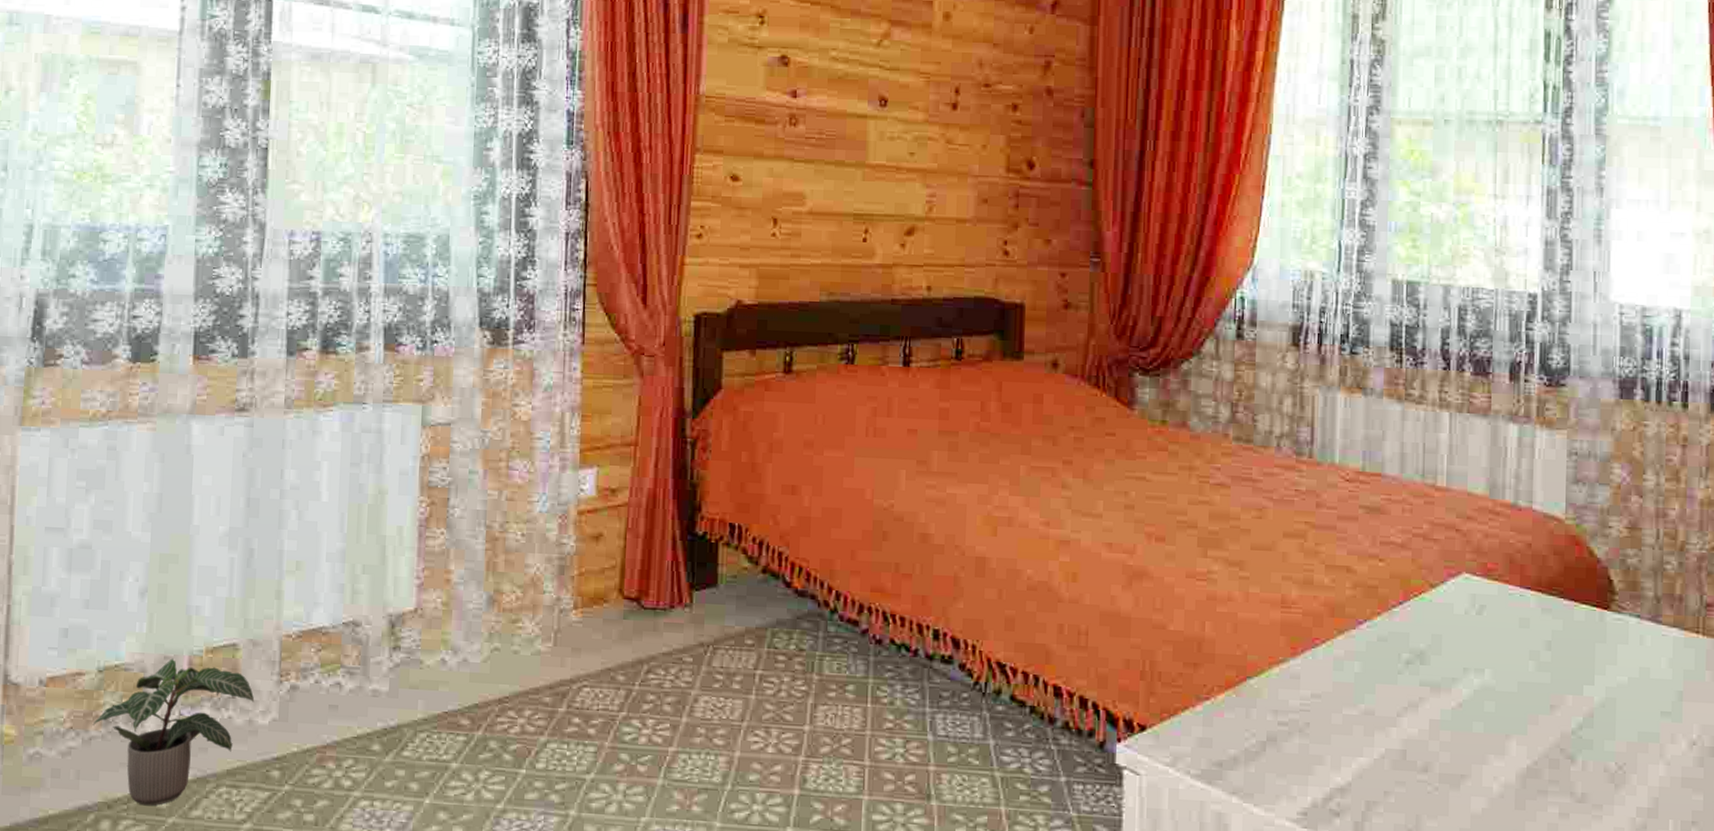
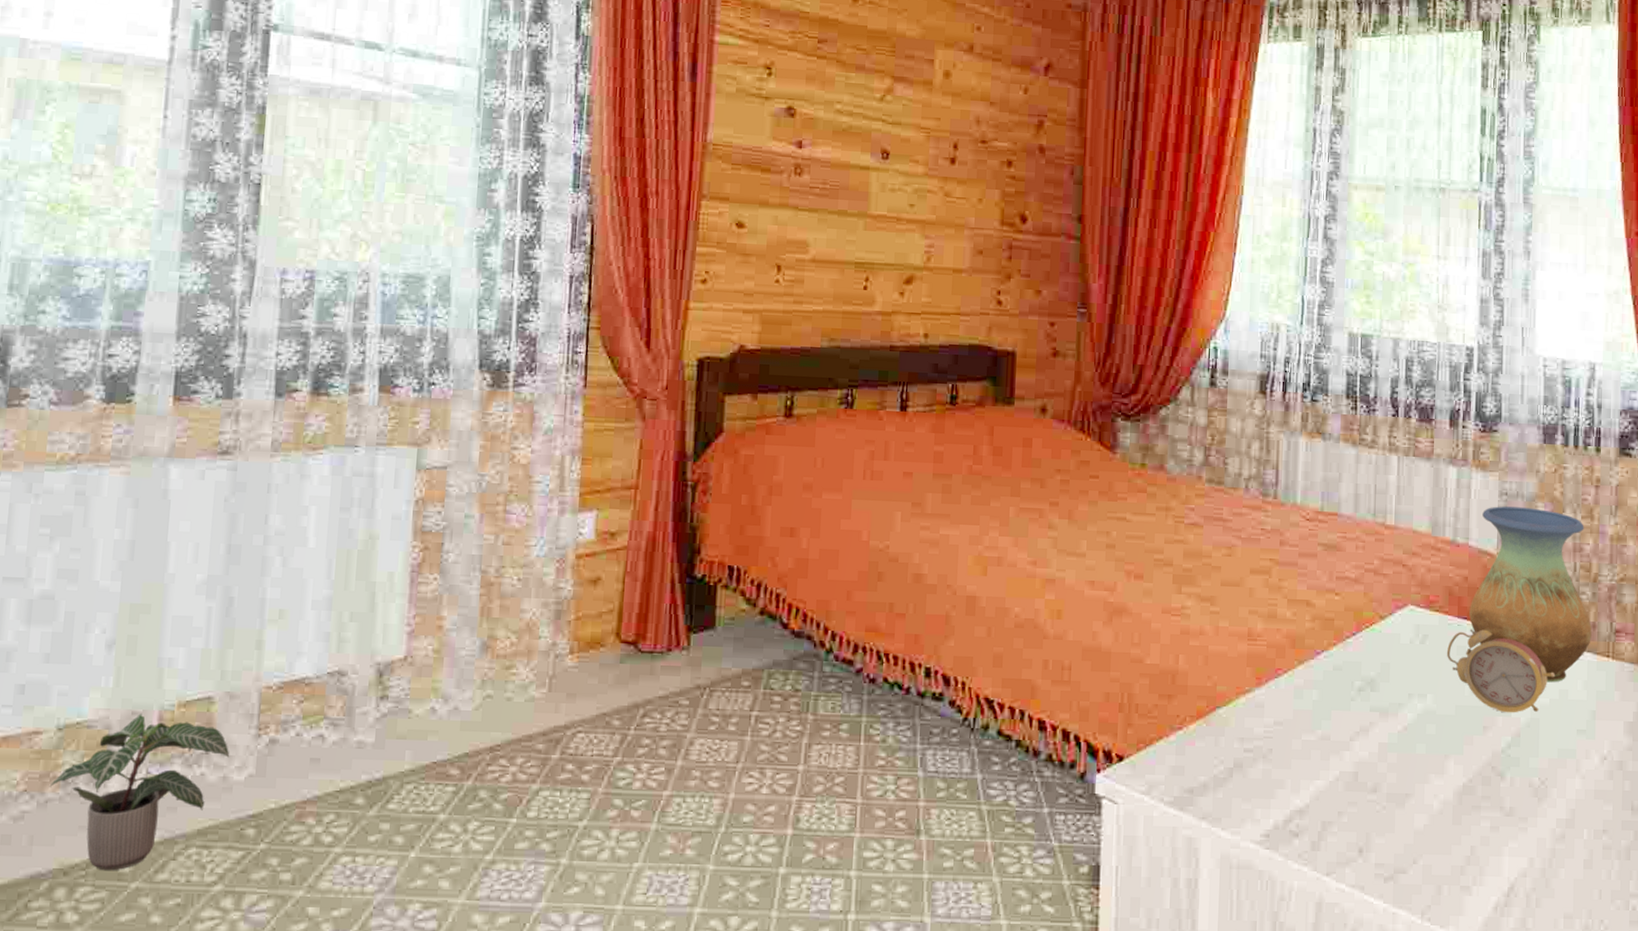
alarm clock: none [1508,600,1634,692] -> present [1447,629,1555,713]
vase: none [1533,467,1678,660] -> present [1469,506,1592,683]

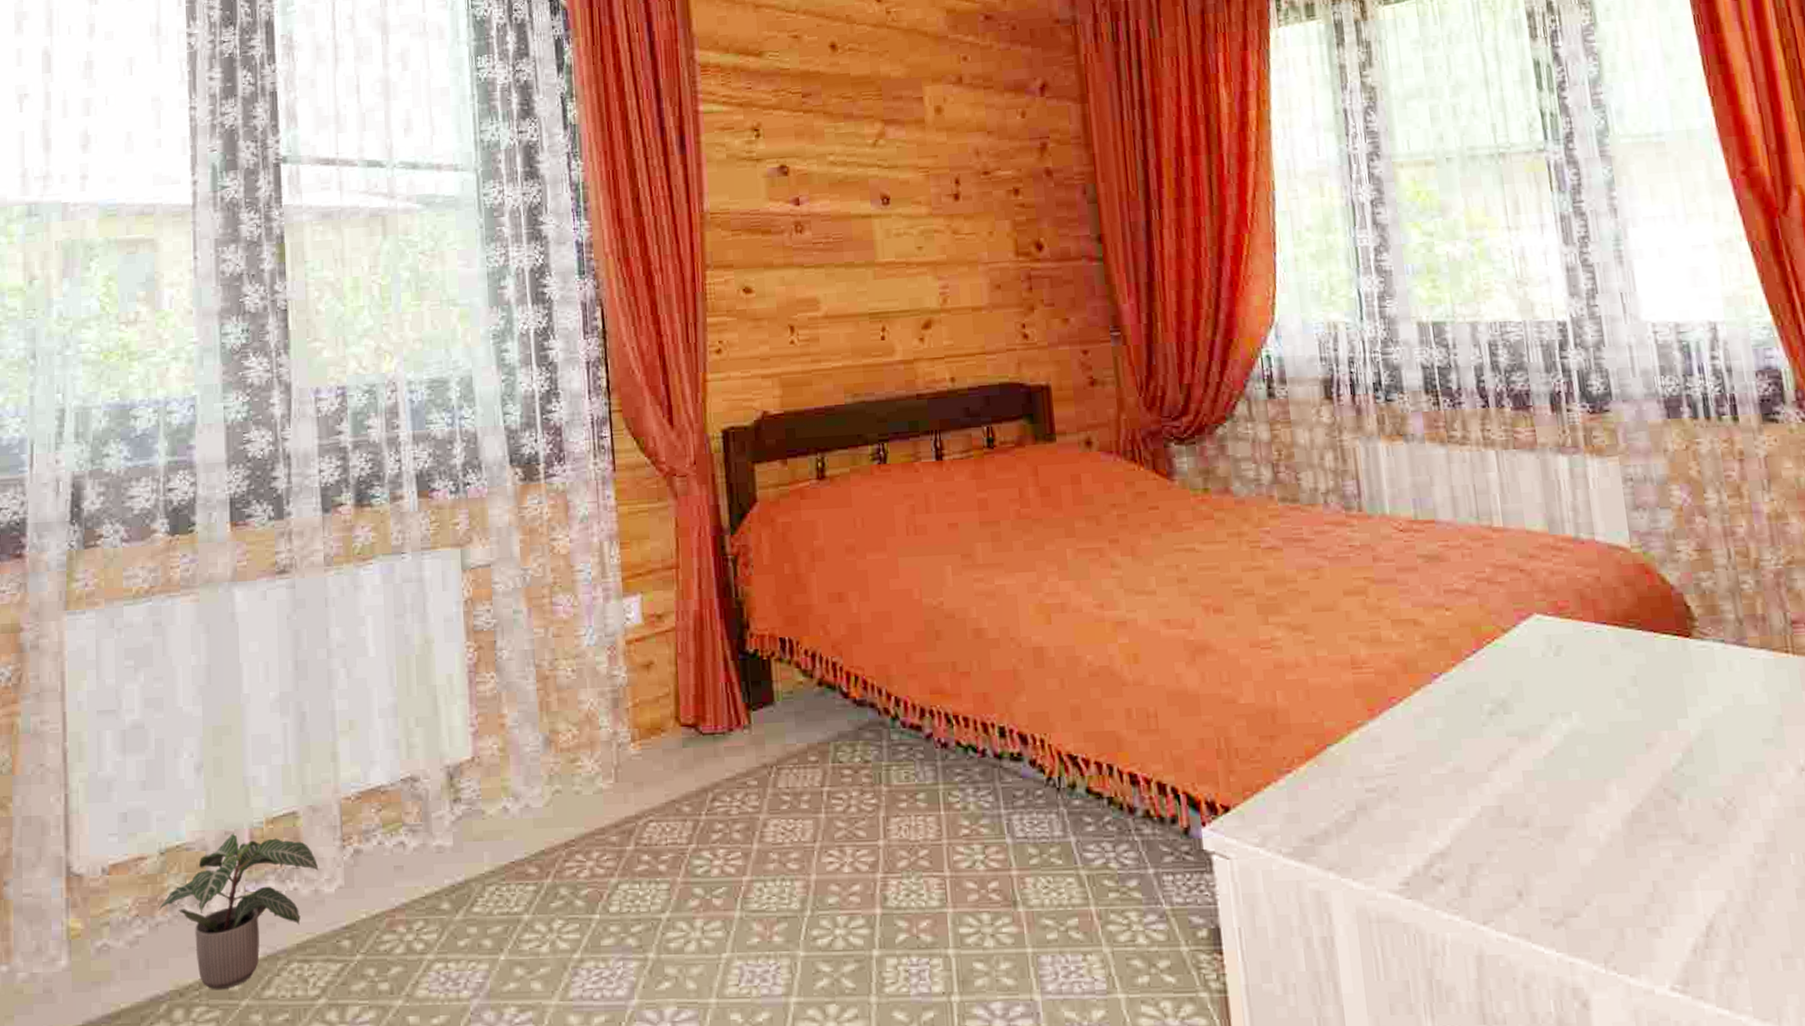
alarm clock: present [1447,629,1555,713] -> none [1588,633,1724,726]
vase: present [1469,506,1592,683] -> none [1606,492,1763,688]

